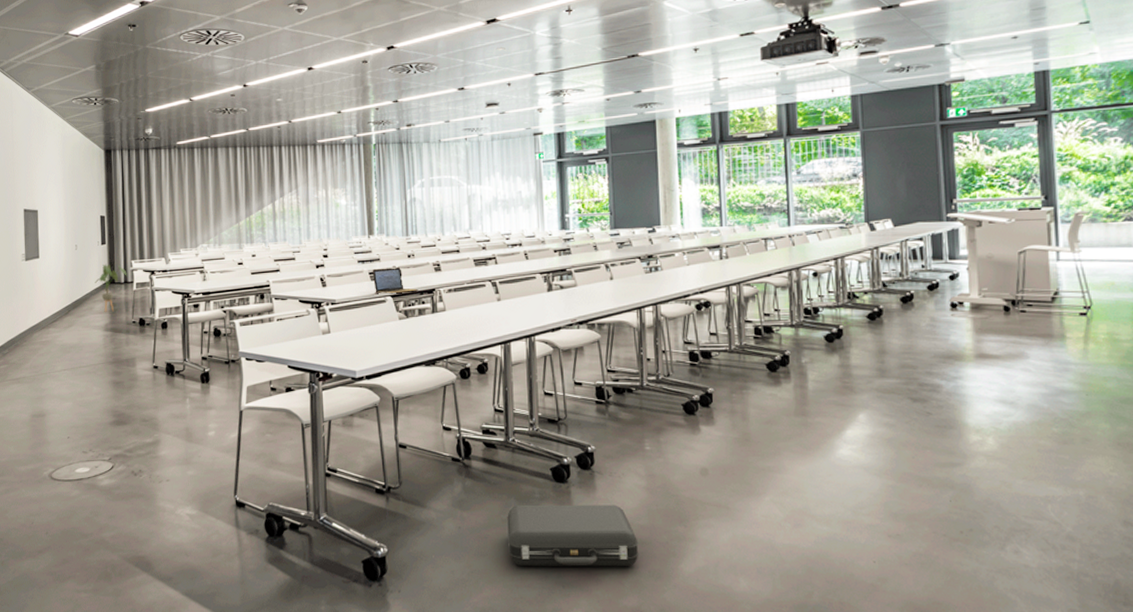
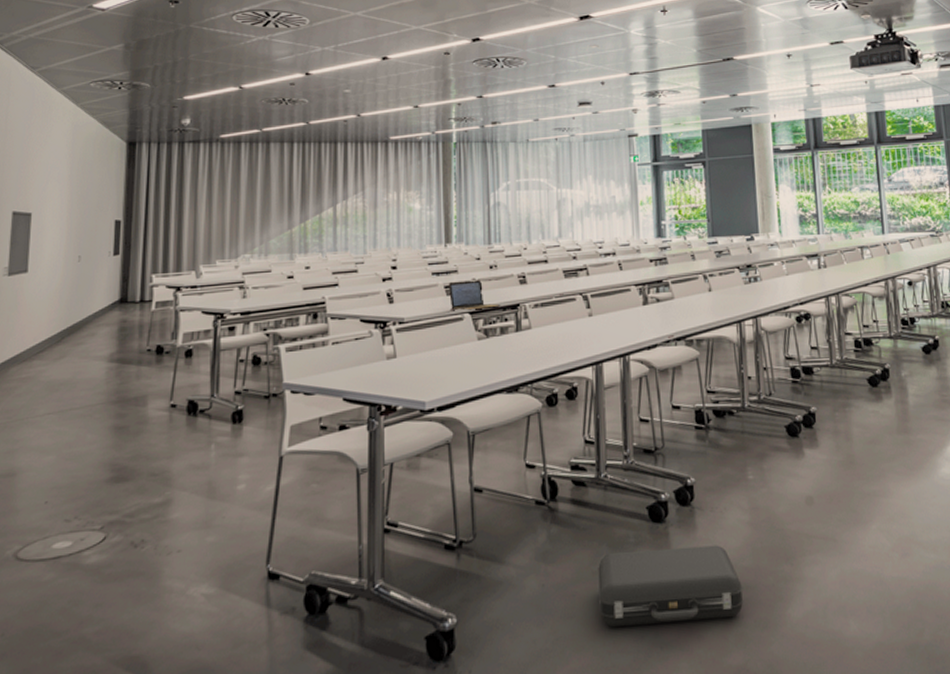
house plant: present [95,263,127,312] -> none [100,278,145,339]

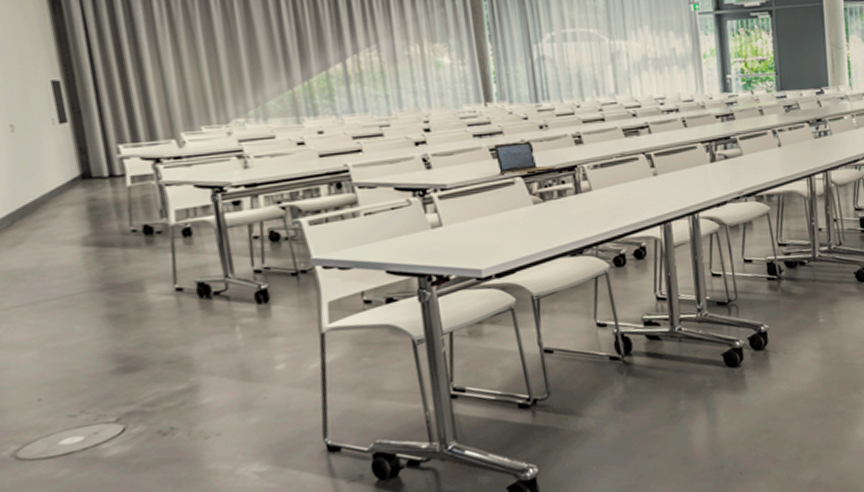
briefcase: present [598,545,744,628] -> none [677,382,816,461]

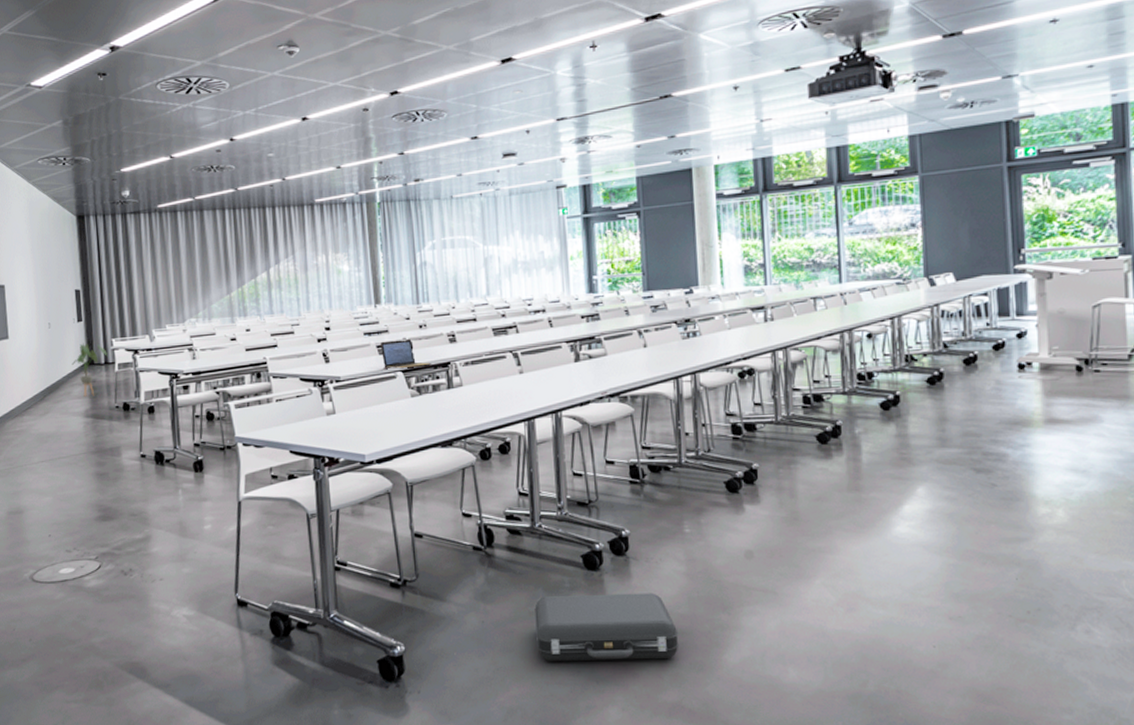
house plant: none [55,150,113,220] -> present [72,343,108,397]
briefcase: none [677,382,816,461] -> present [534,593,679,662]

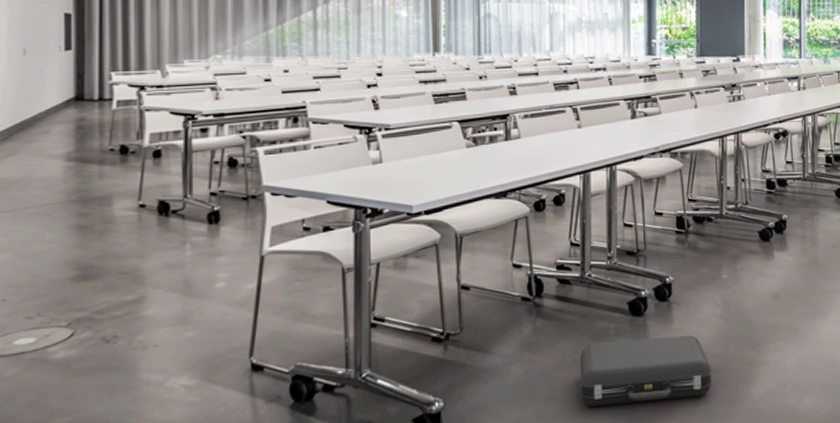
house plant: present [72,343,108,397] -> none [52,75,103,137]
laptop: present [380,339,432,370] -> none [436,90,490,119]

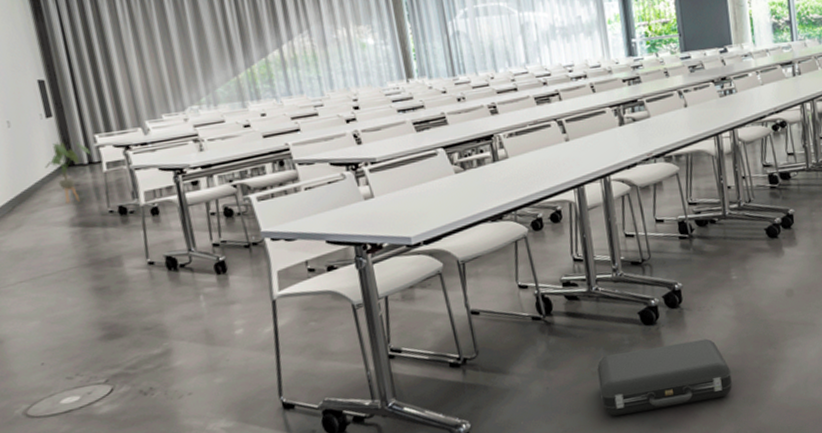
house plant: none [52,75,103,137] -> present [45,141,91,203]

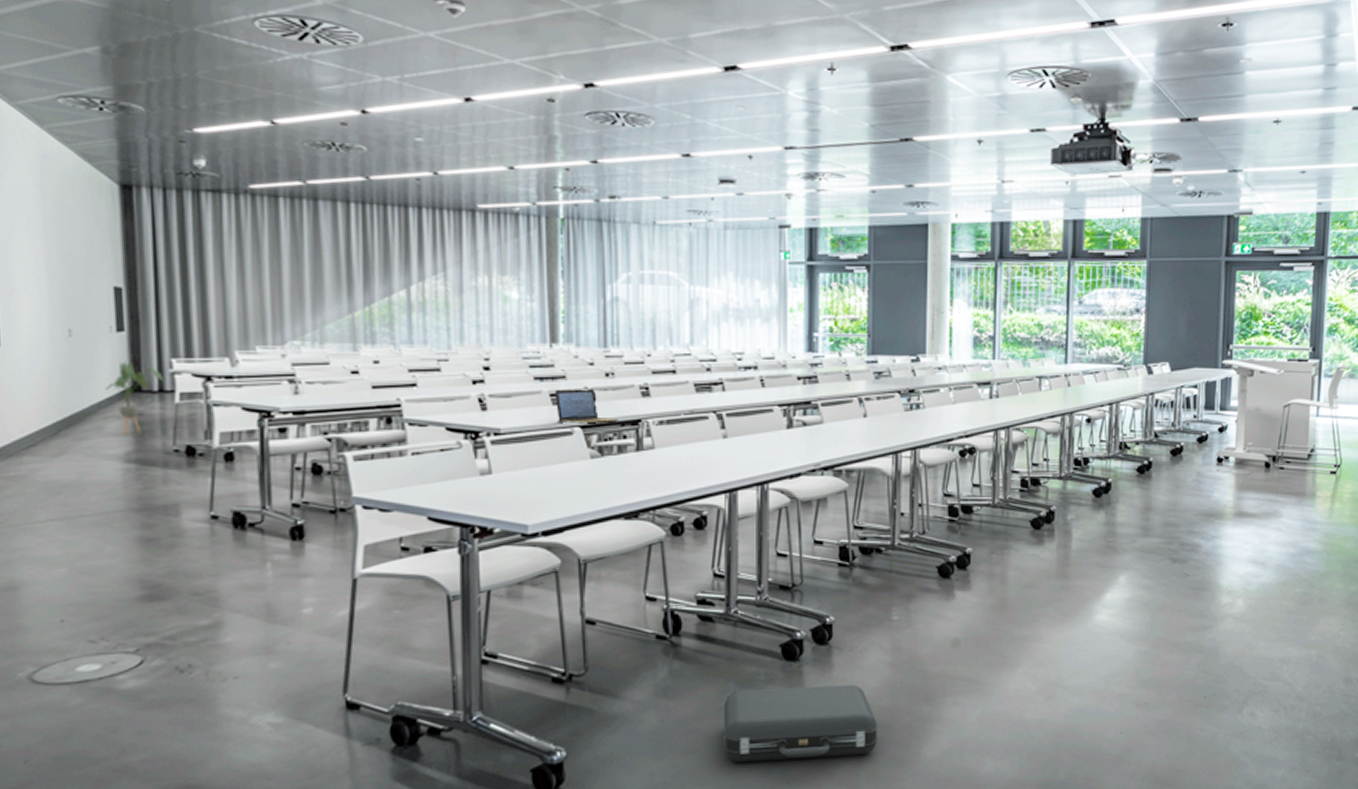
laptop: none [416,114,475,147] -> present [554,389,619,424]

